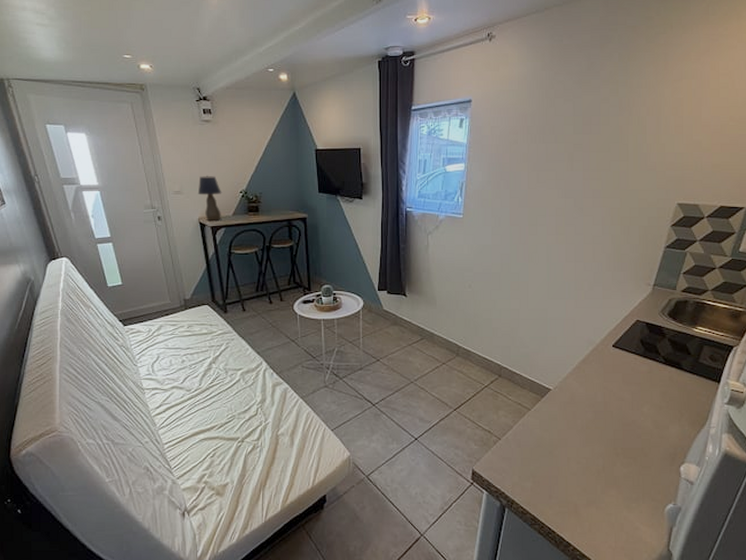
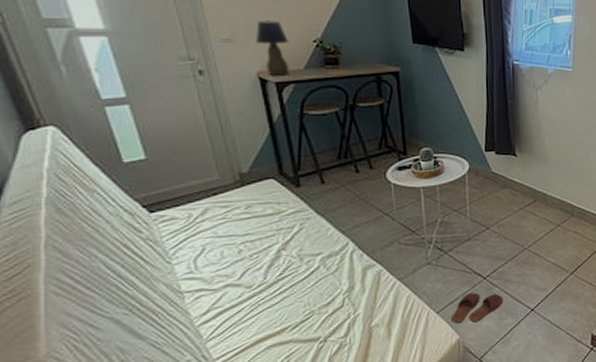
slippers: none [343,417,390,443] -> present [450,292,503,324]

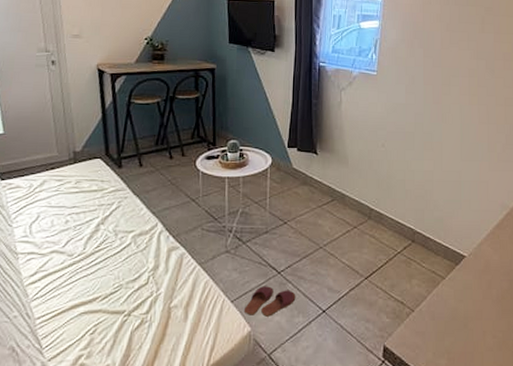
table lamp: present [255,20,290,75] -> none [98,19,126,68]

